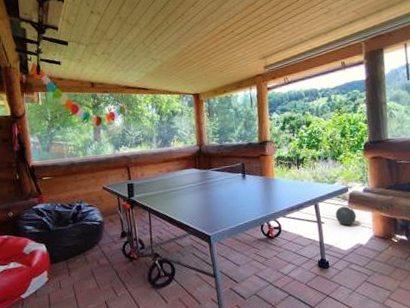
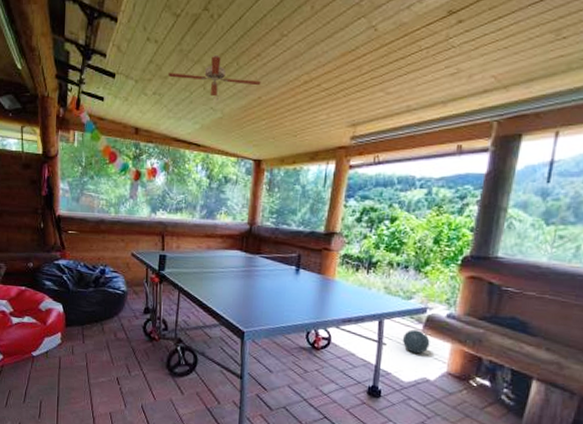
ceiling fan: none [113,18,188,53] -> present [168,54,261,101]

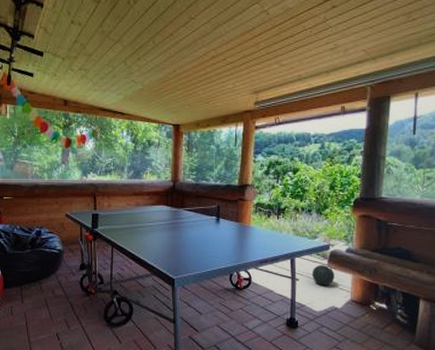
ceiling fan: present [168,54,261,101] -> none [92,35,175,74]

